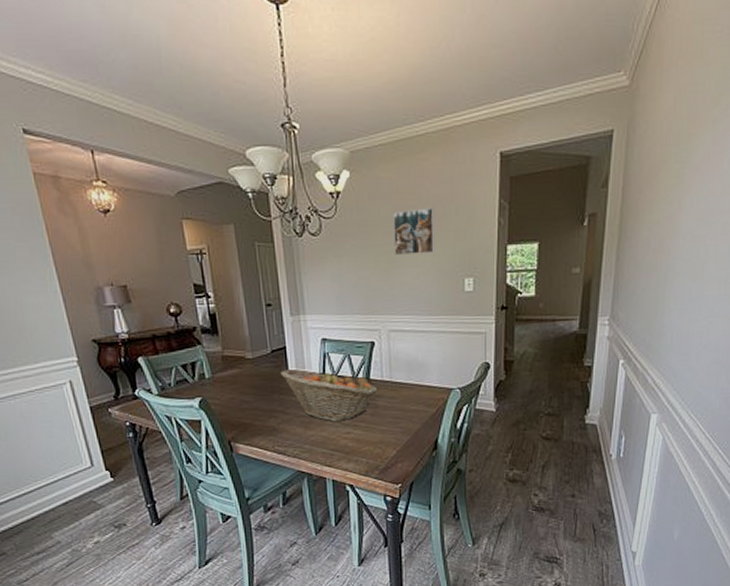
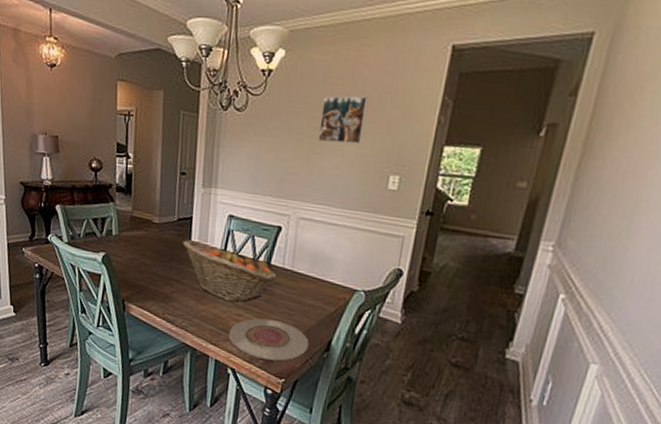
plate: none [341,431,418,470] -> present [228,318,309,362]

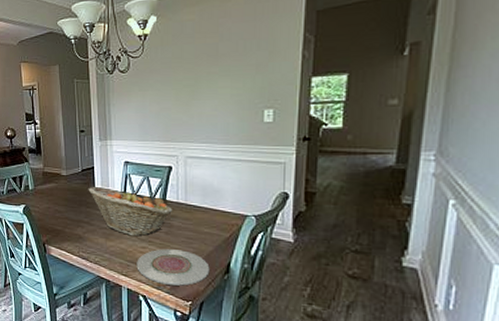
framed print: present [318,96,369,145] -> none [194,44,236,89]

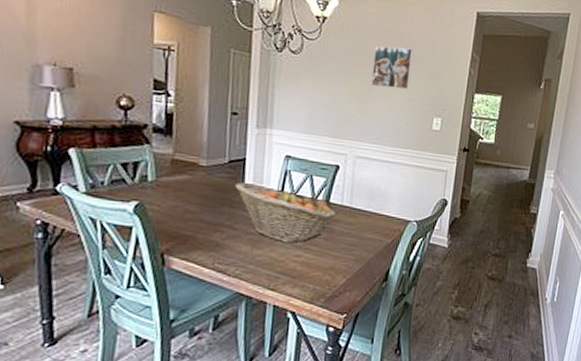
plate: present [137,249,210,286] -> none [287,257,369,298]
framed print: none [194,44,236,89] -> present [371,45,414,90]

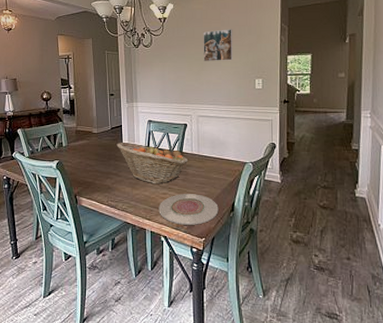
plate: none [287,257,369,298] -> present [159,194,219,225]

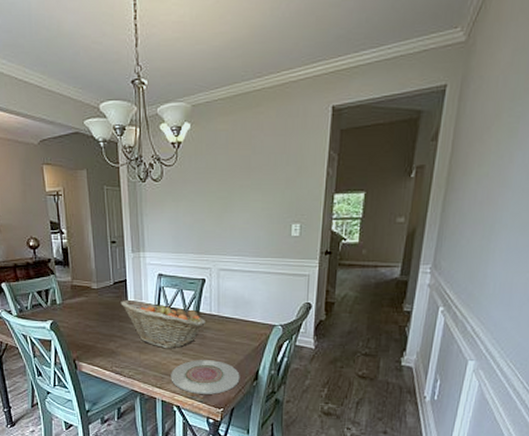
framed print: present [203,29,233,62] -> none [227,158,267,202]

